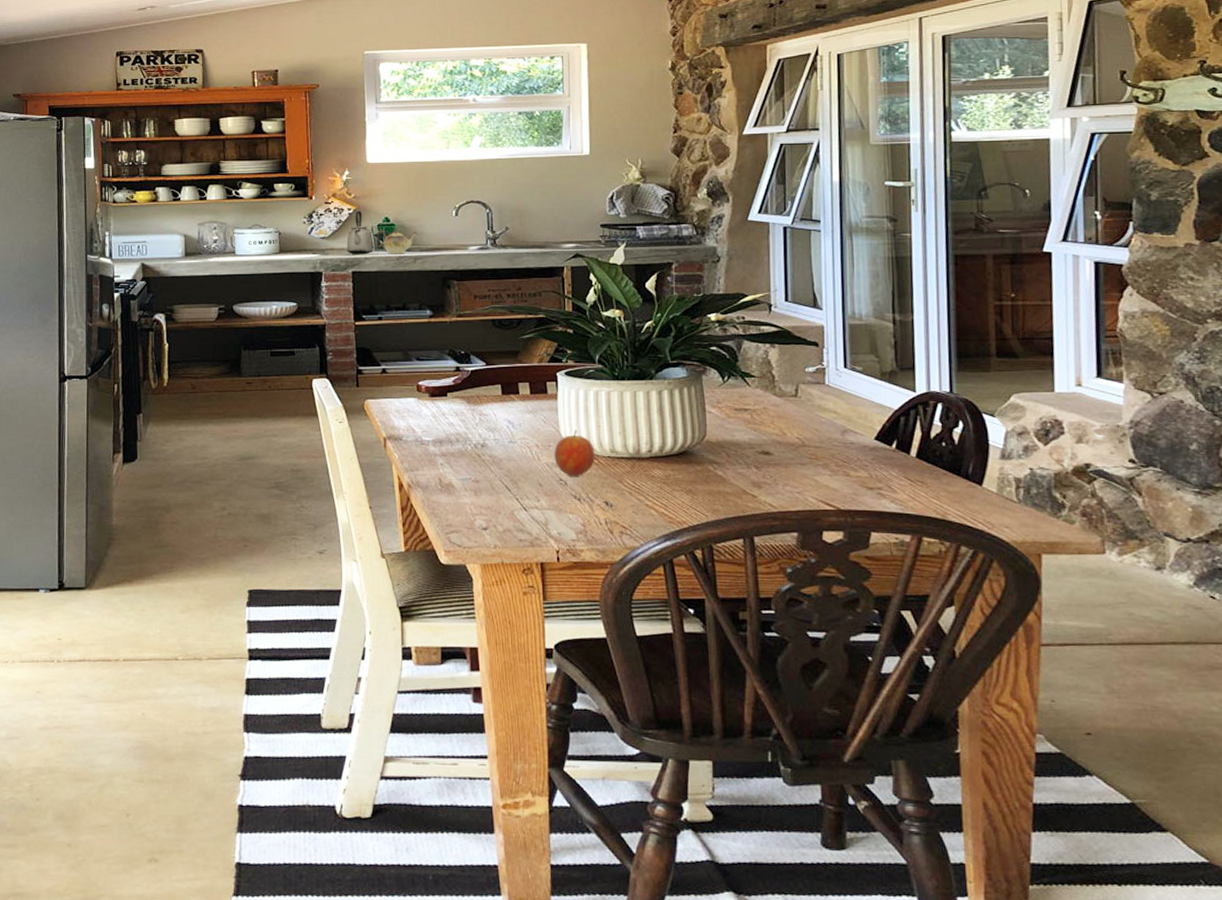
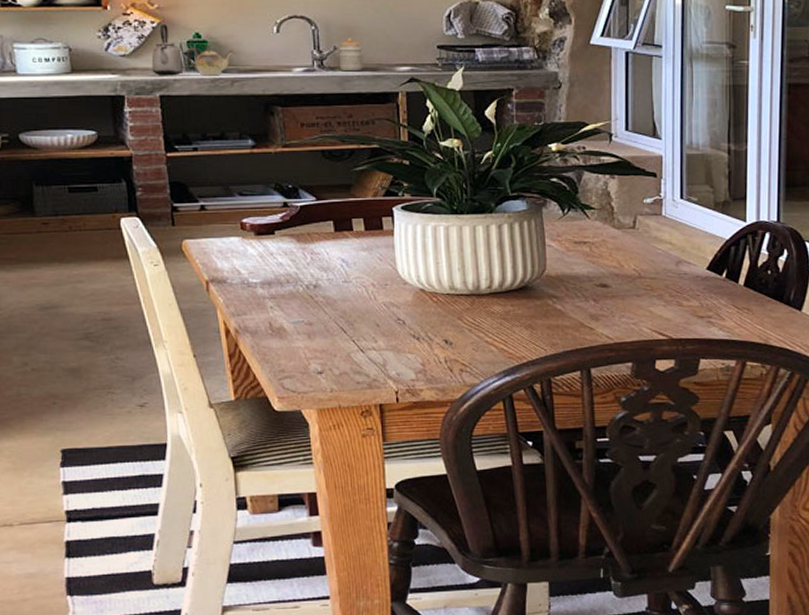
jar: none [510,219,532,249] -> present [338,38,363,72]
fruit: present [554,429,595,476] -> none [391,267,434,315]

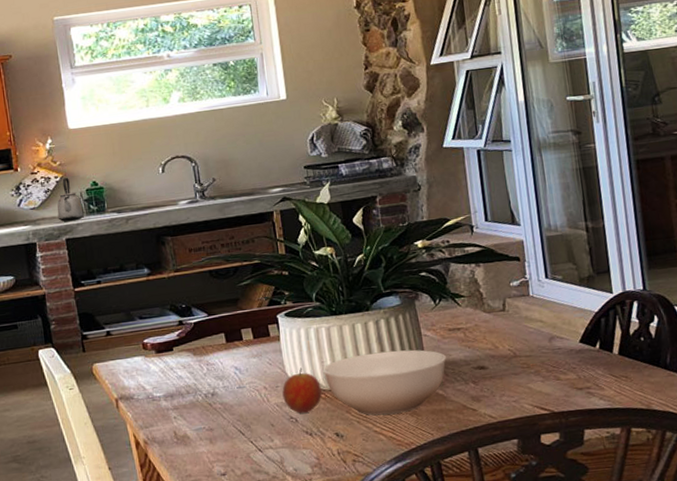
teapot: present [186,46,236,76] -> none [86,191,128,218]
jar: present [338,38,363,72] -> none [217,169,240,199]
fruit: none [391,267,434,315] -> present [282,367,322,413]
bowl: none [437,258,568,325] -> present [322,349,446,416]

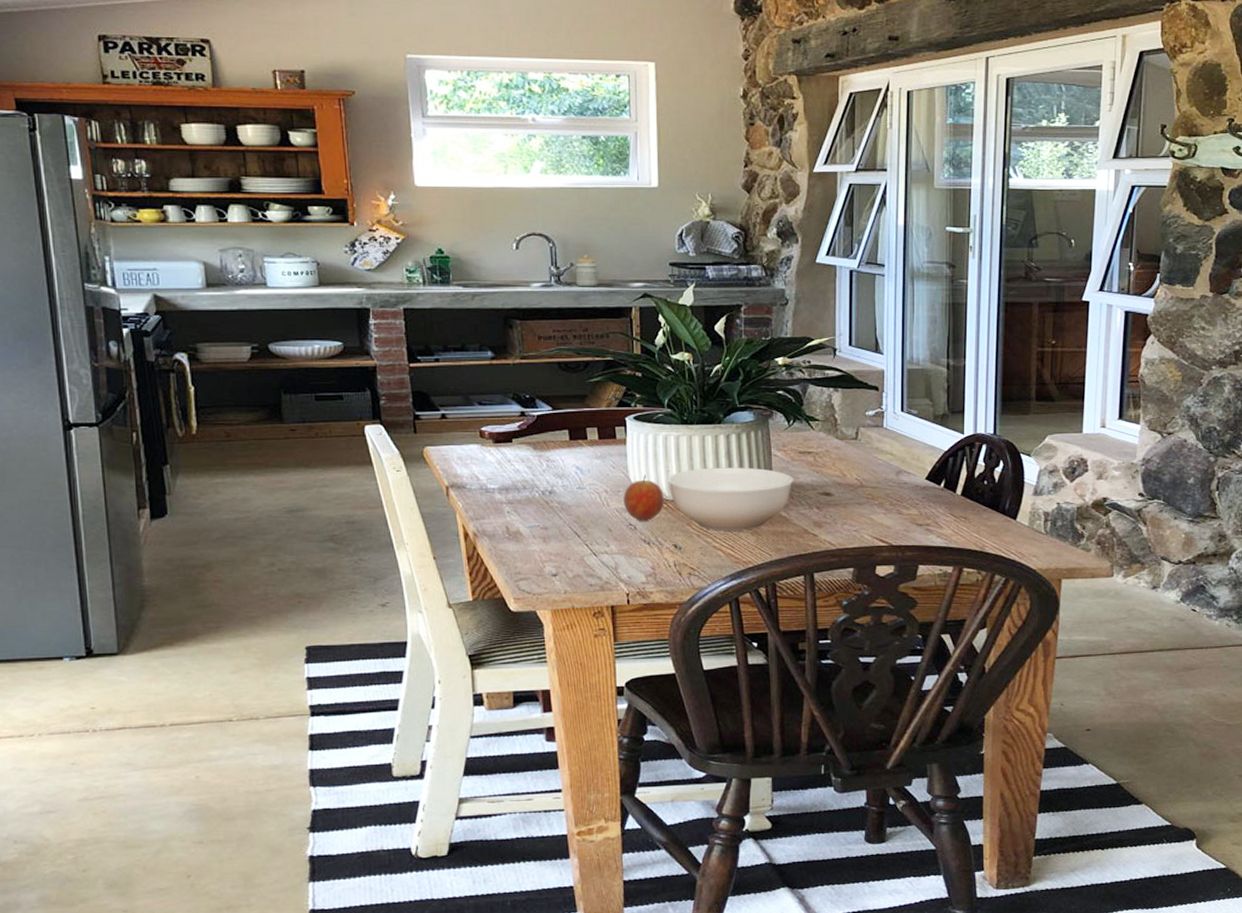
kettle: present [57,177,84,222] -> none [395,239,425,290]
jar: none [217,169,240,199] -> present [575,254,599,287]

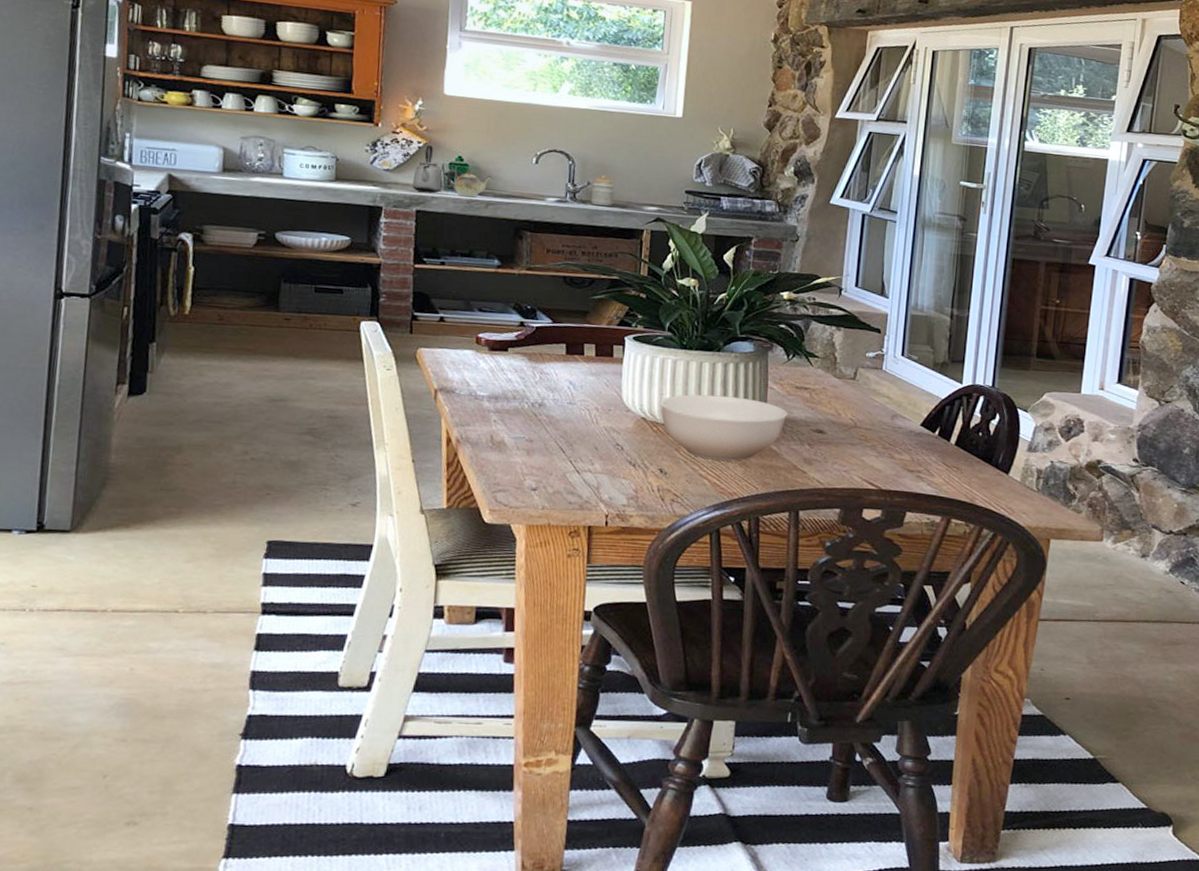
kettle: none [395,239,425,290] -> present [412,144,442,194]
teapot: none [429,261,477,290] -> present [446,169,494,198]
fruit: present [623,474,664,521] -> none [613,395,655,443]

